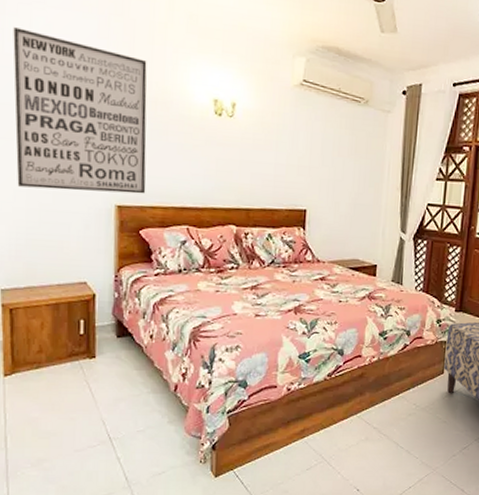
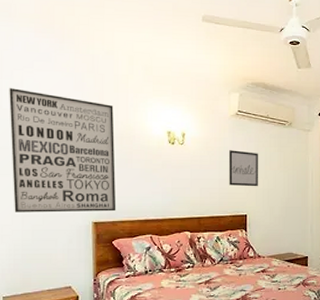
wall art: none [287,128,325,177] -> present [229,150,258,187]

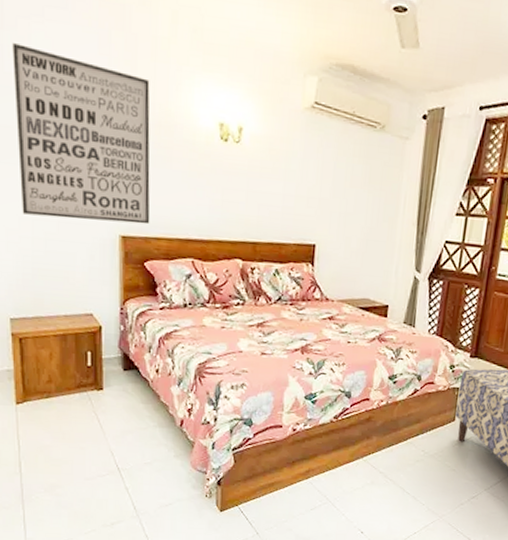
wall art: present [229,150,258,187] -> none [296,156,337,209]

